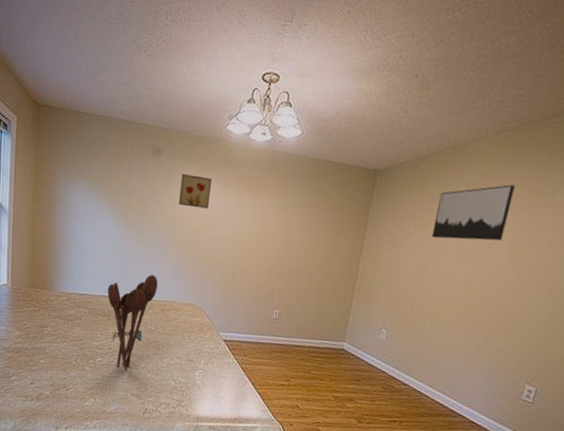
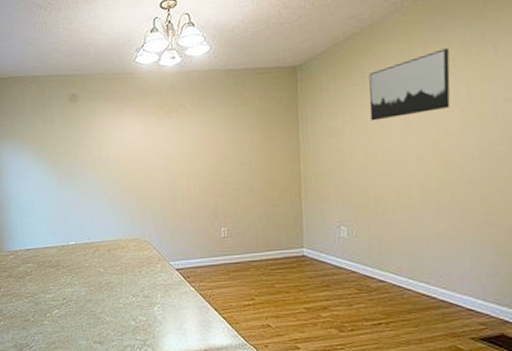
utensil holder: present [107,275,158,371] -> none [51,217,100,318]
wall art: present [178,174,212,209] -> none [101,111,133,144]

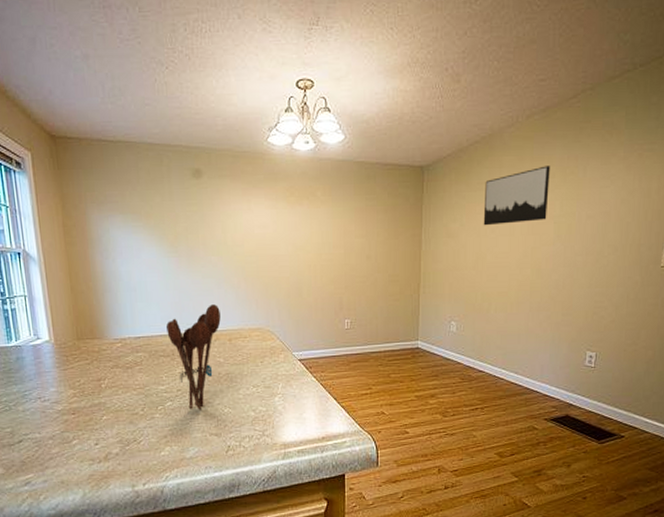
utensil holder: none [51,217,100,318] -> present [166,304,221,410]

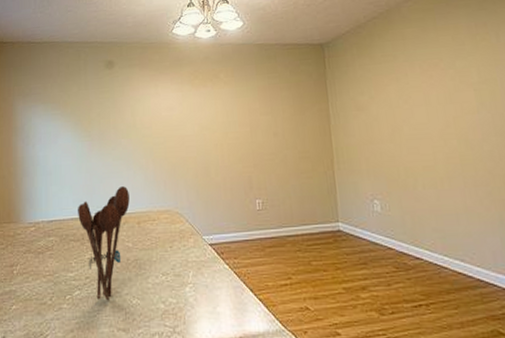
wall art: present [483,165,550,226] -> none [389,34,465,97]

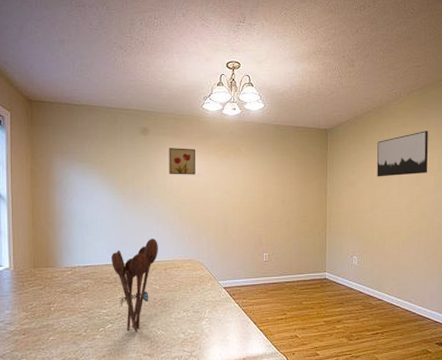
wall art: none [137,79,168,111] -> present [169,148,195,175]
wall art: none [389,34,465,97] -> present [376,131,429,177]

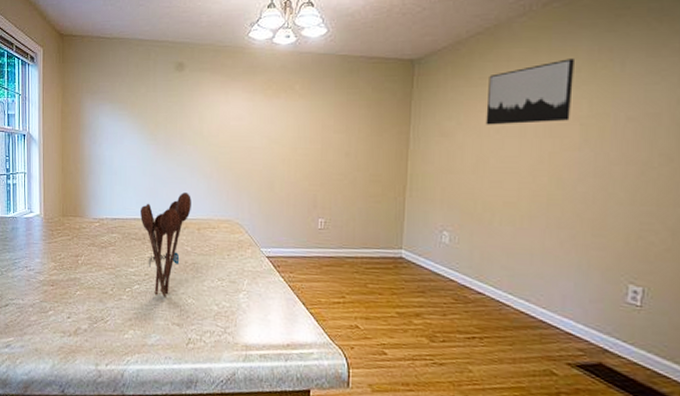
wall art: present [169,148,195,175] -> none [206,86,238,119]

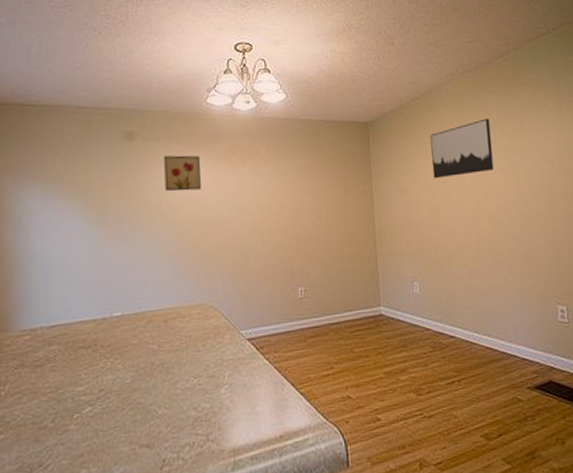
utensil holder: present [140,192,191,298] -> none [89,279,155,415]
wall art: none [206,86,238,119] -> present [163,155,201,191]

